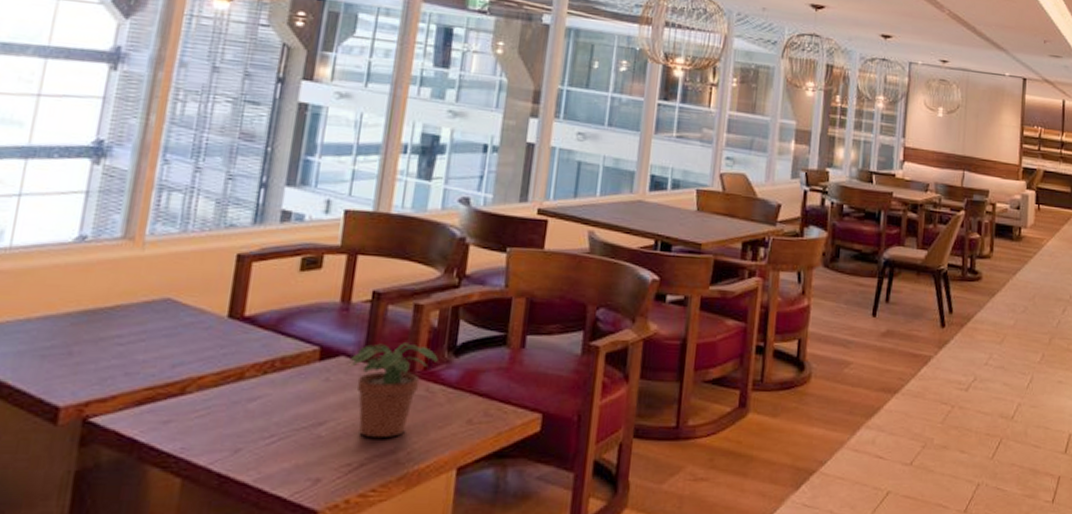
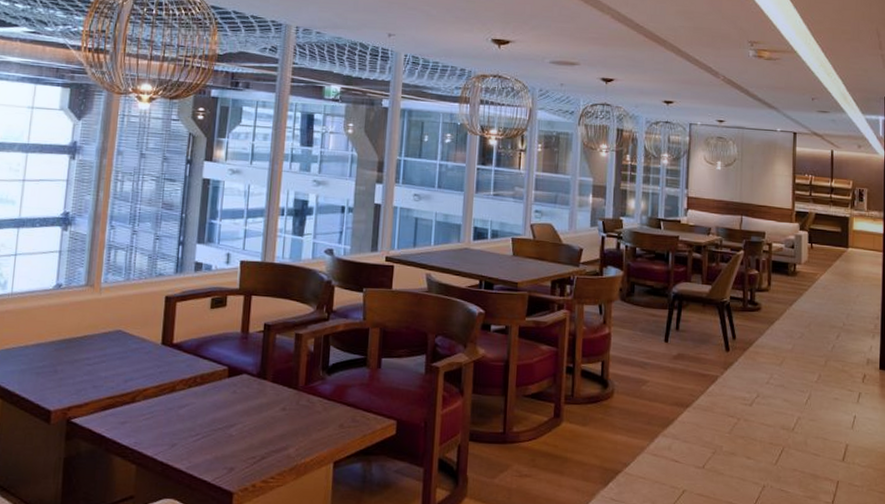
potted plant: present [349,343,438,439] -> none [250,364,315,438]

